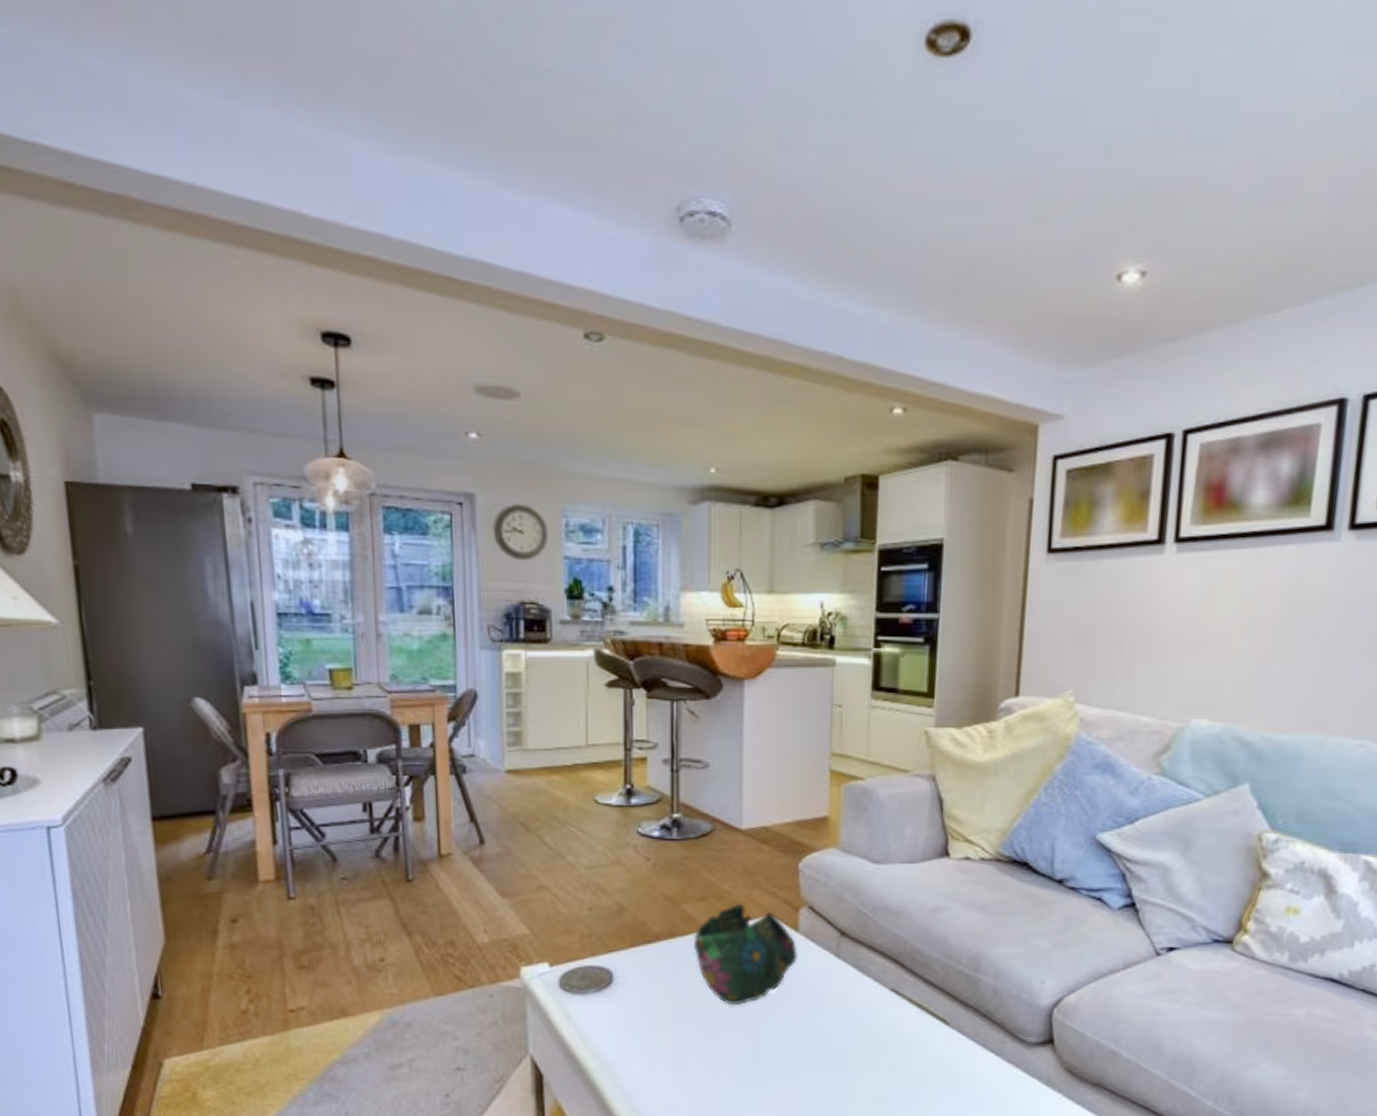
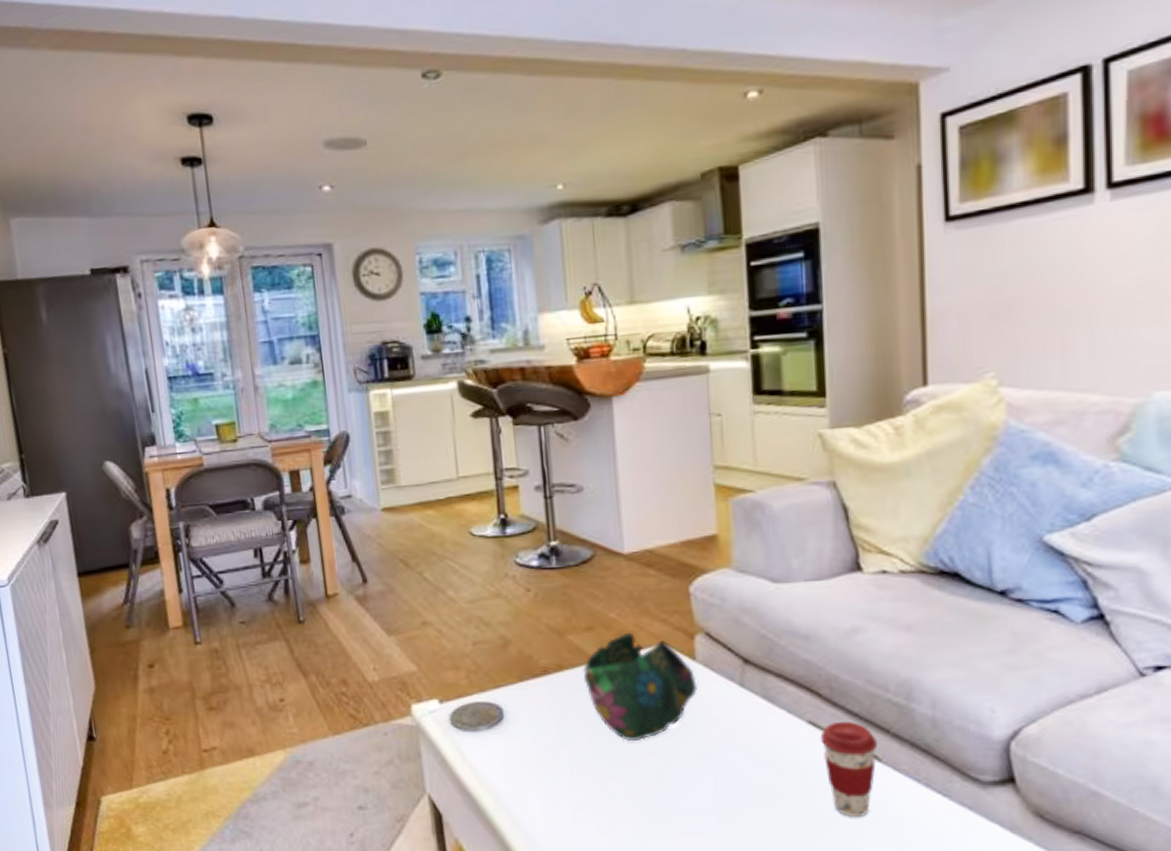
coffee cup: none [900,989,948,1075] -> present [820,721,878,818]

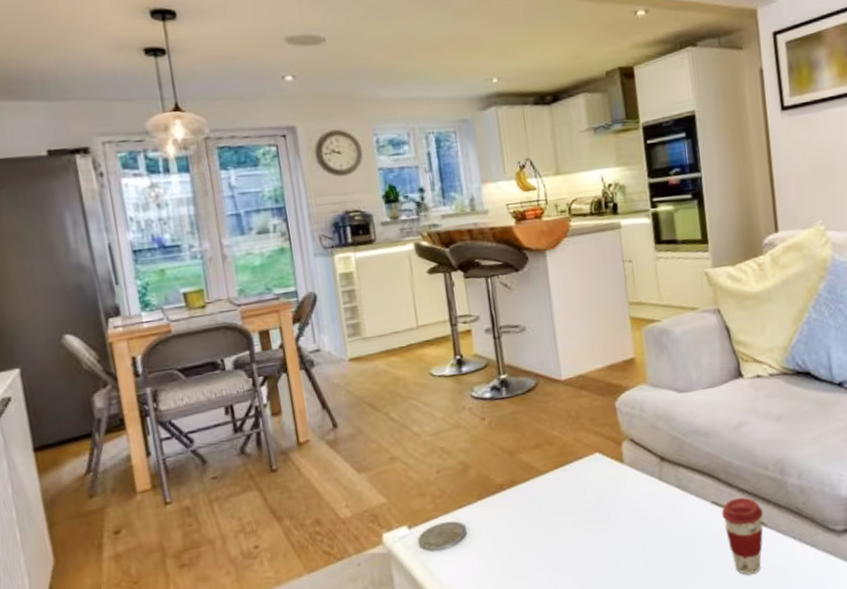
decorative bowl: present [582,632,697,741] -> none [532,446,626,539]

